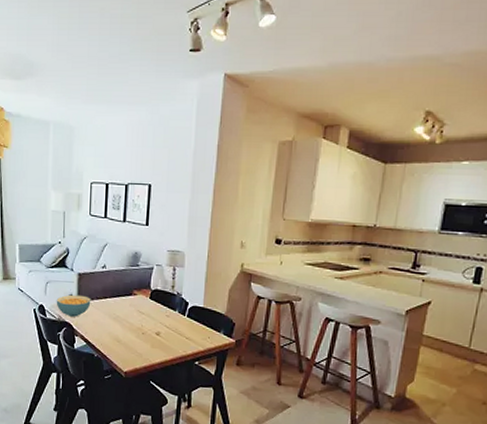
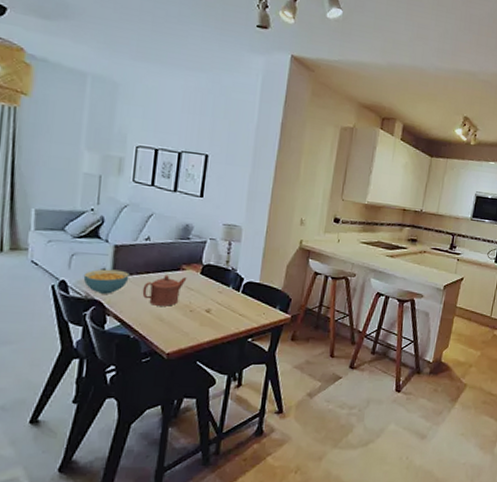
teapot: none [102,299,139,329] -> present [142,274,187,306]

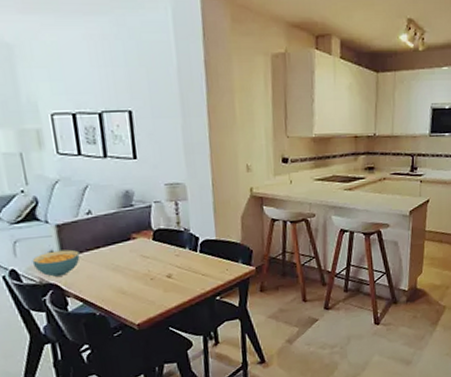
teapot: present [142,274,187,306] -> none [96,246,140,280]

